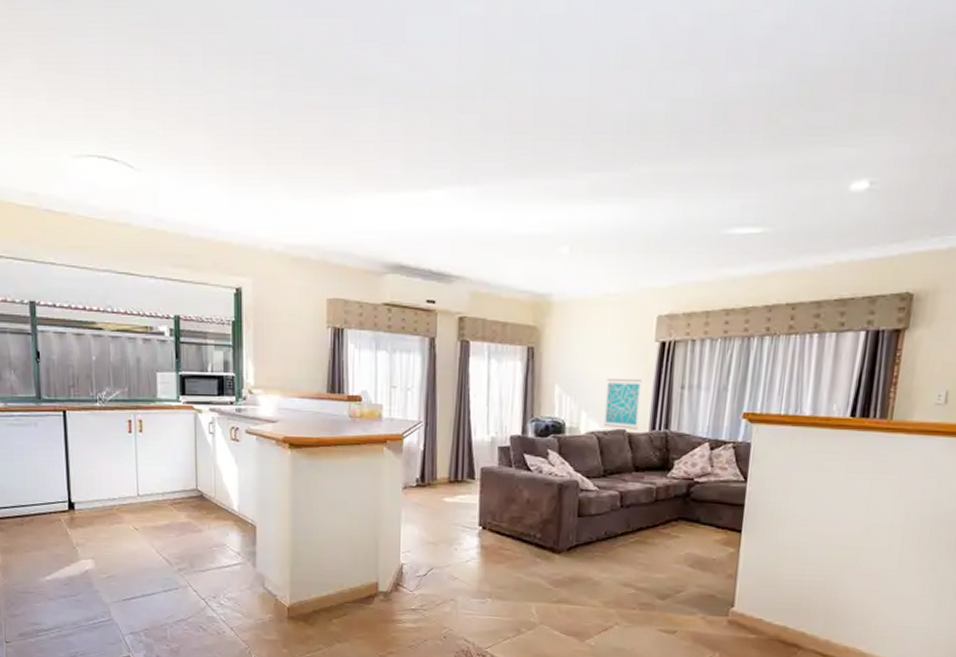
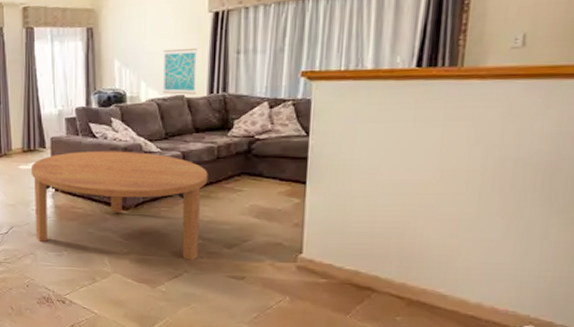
coffee table: none [456,485,646,611] -> present [30,151,208,260]

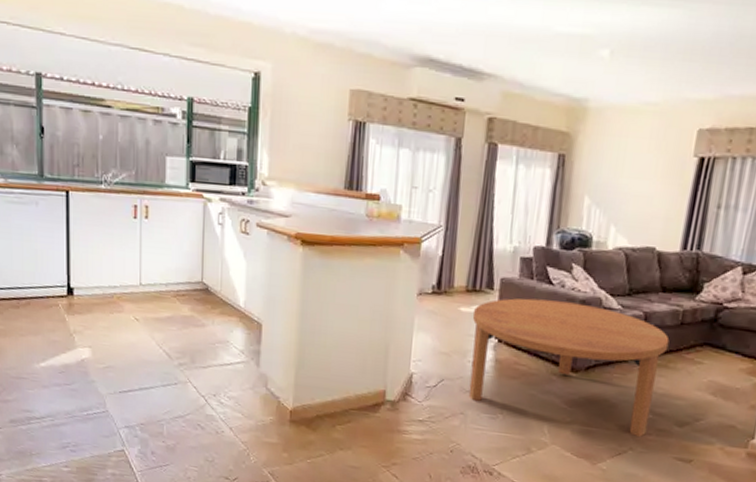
wall art: present [162,47,197,95] -> none [632,192,676,248]

